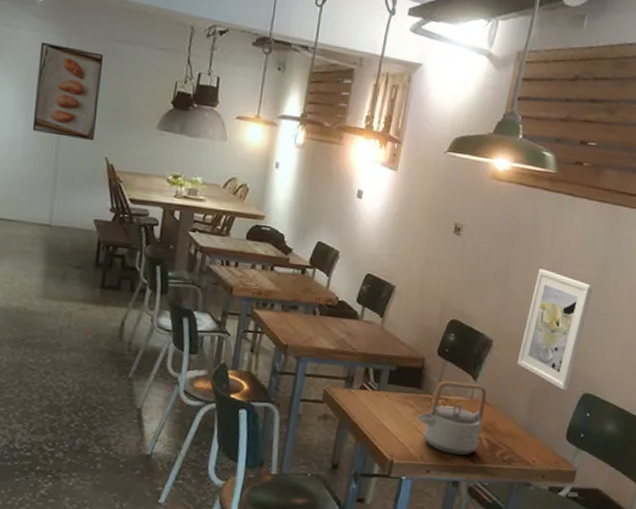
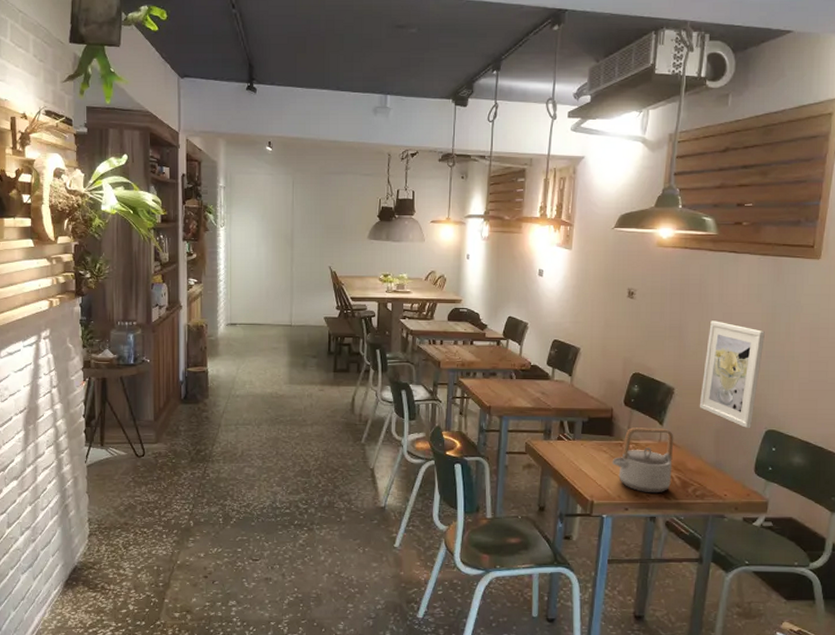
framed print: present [32,41,104,140] -> none [271,182,322,254]

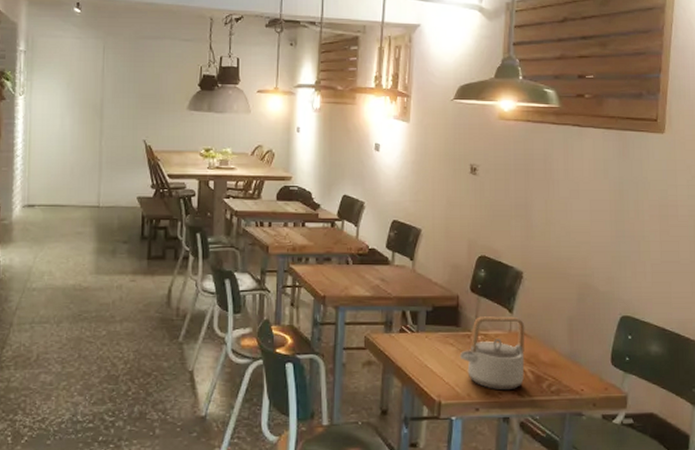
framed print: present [699,321,765,429] -> none [550,198,614,316]

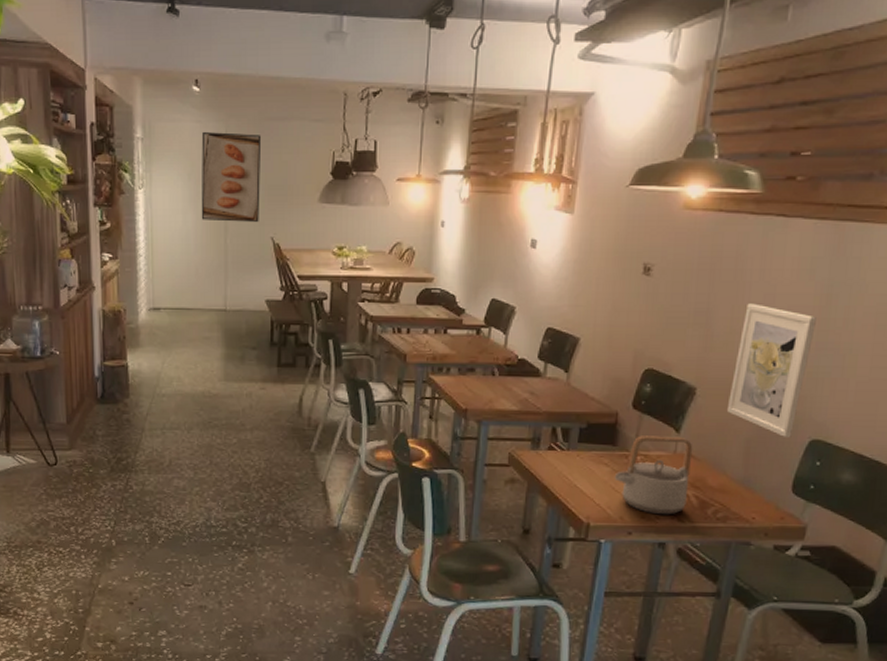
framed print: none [78,46,136,126] -> present [201,131,262,222]
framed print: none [550,198,614,316] -> present [726,303,816,438]

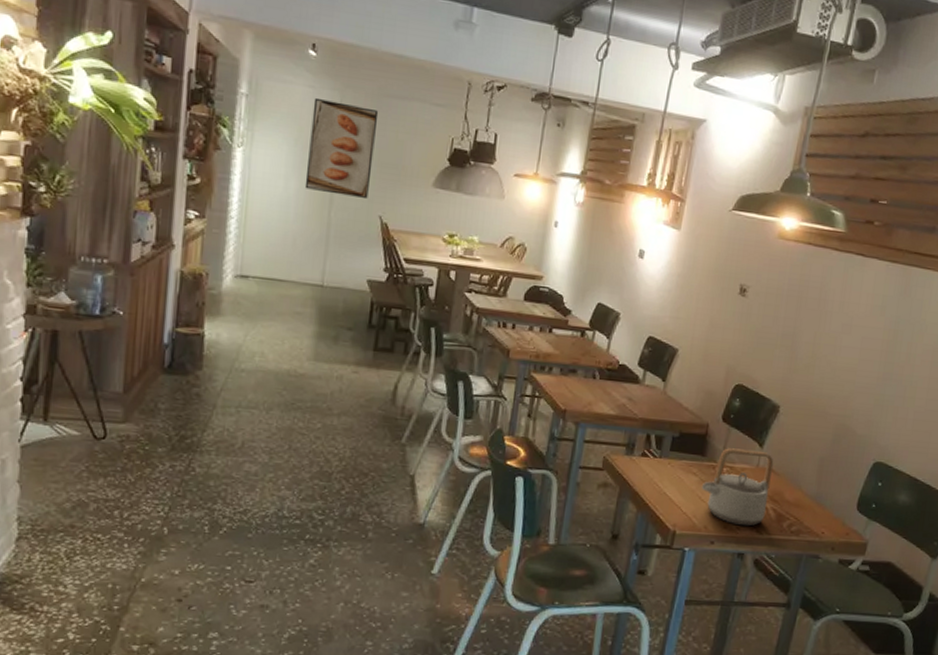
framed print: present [726,303,816,438] -> none [805,331,885,459]

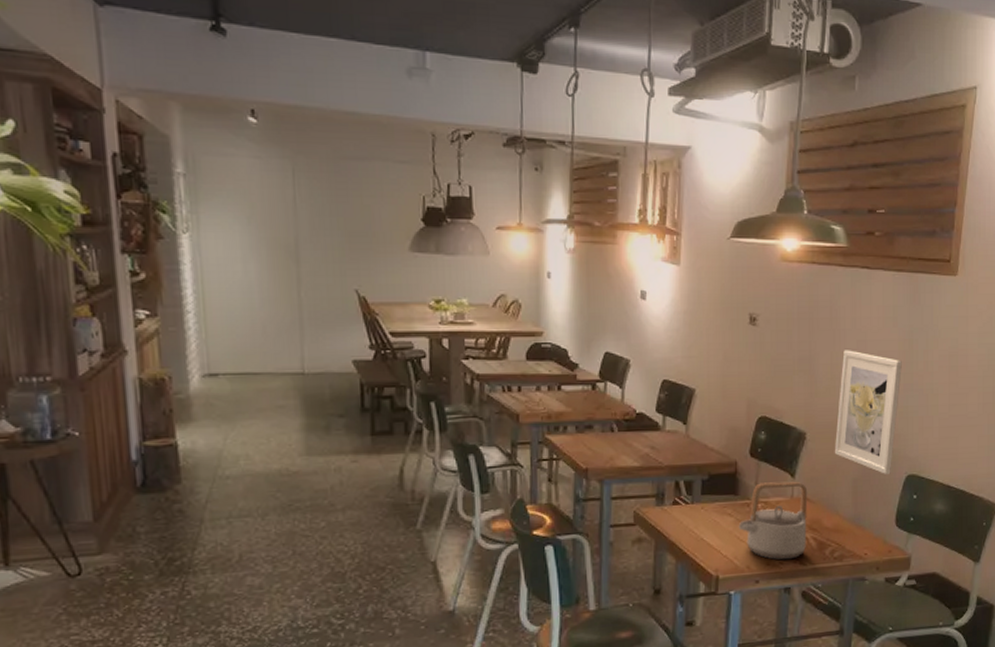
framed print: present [304,97,379,198] -> none [262,168,340,272]
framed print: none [805,331,885,459] -> present [834,350,902,476]

